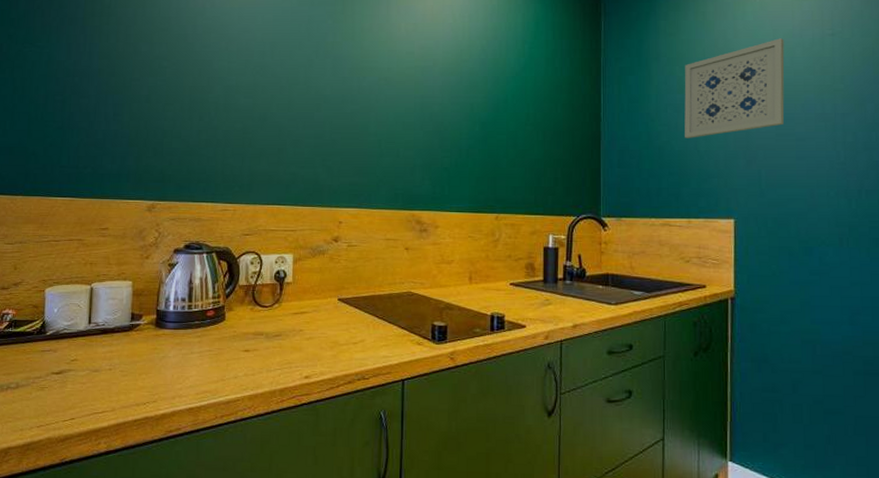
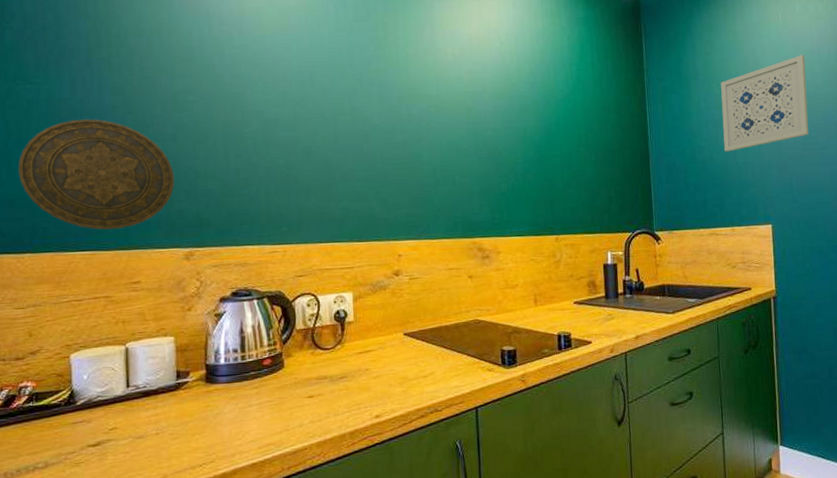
decorative plate: none [19,79,146,179] -> present [18,119,175,230]

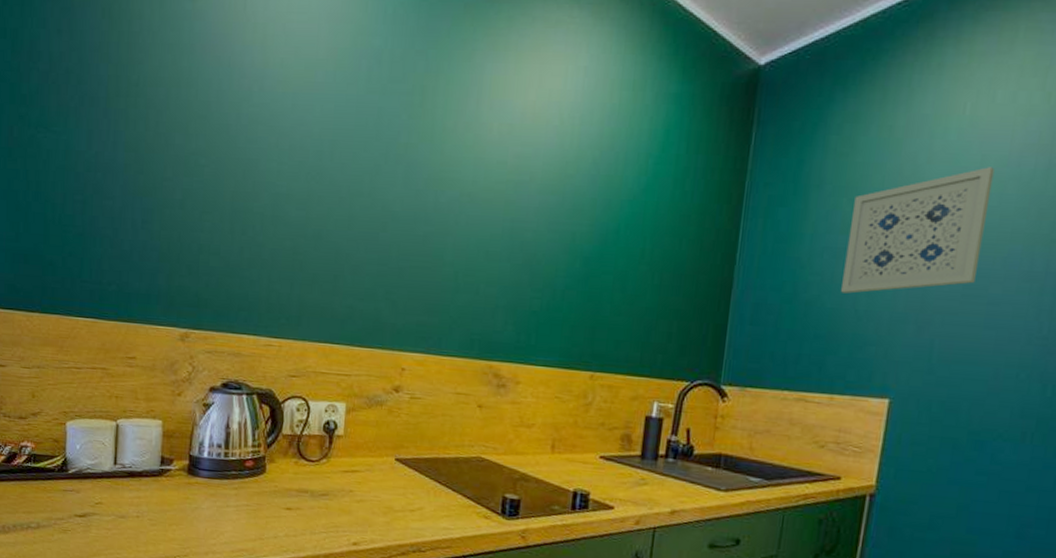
decorative plate: present [18,119,175,230] -> none [34,175,179,299]

